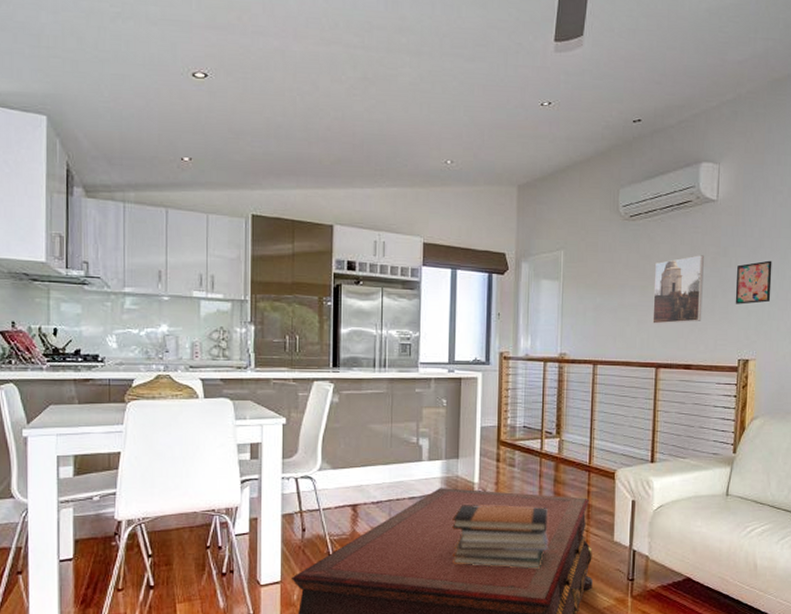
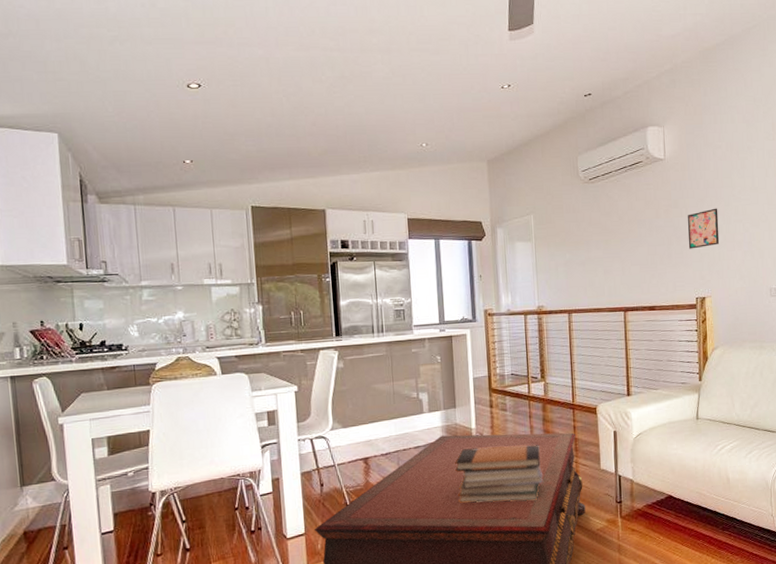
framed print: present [652,255,704,324] -> none [614,208,661,273]

